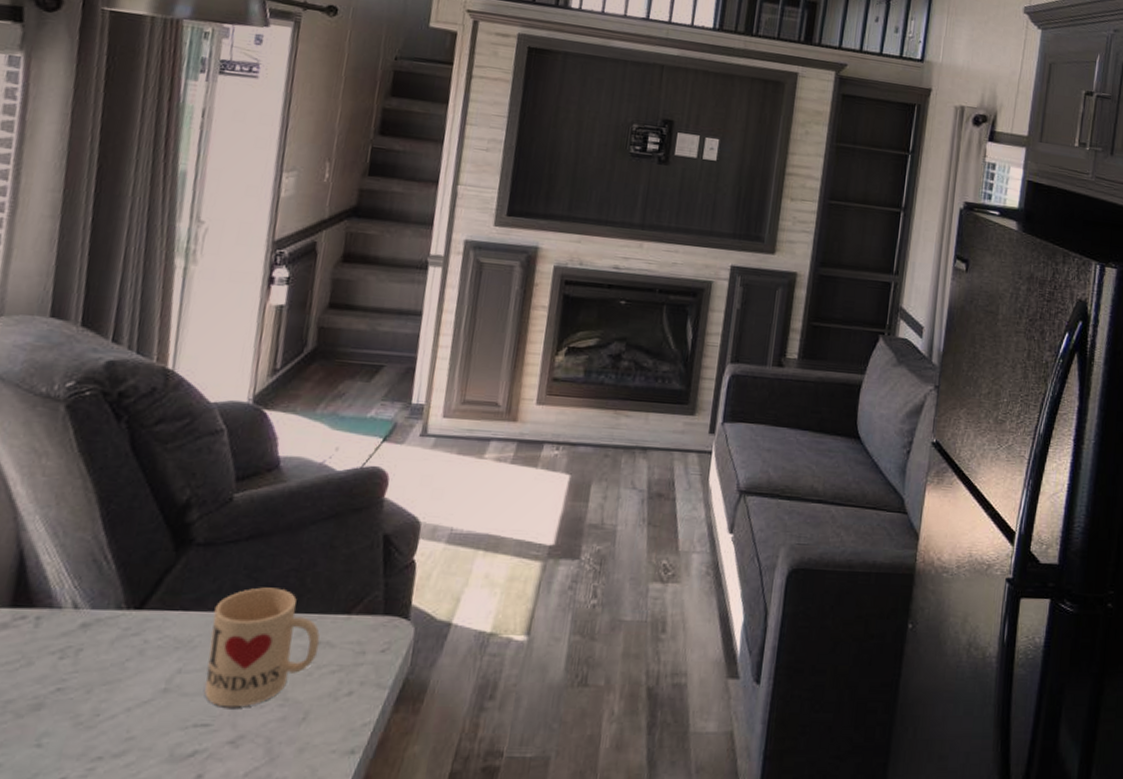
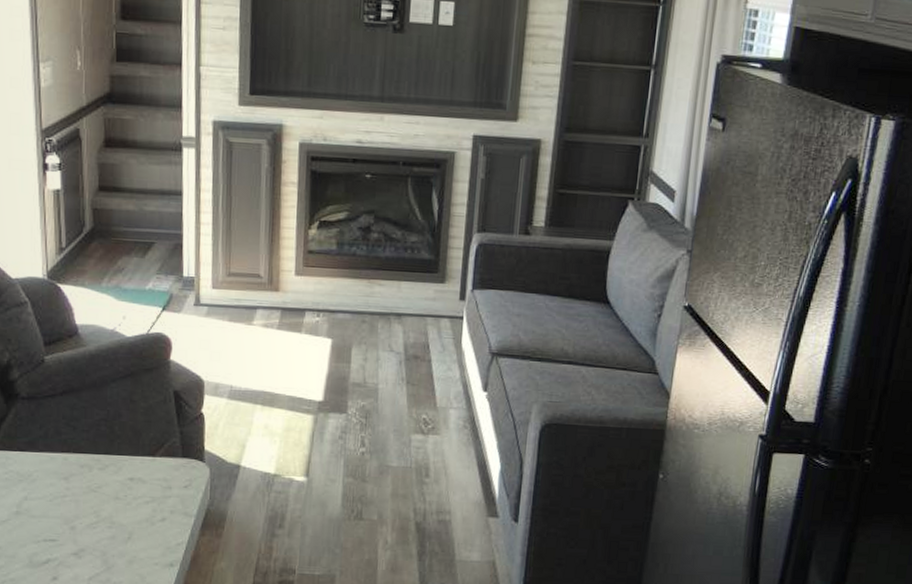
mug: present [204,587,320,708] -> none [45,433,133,528]

